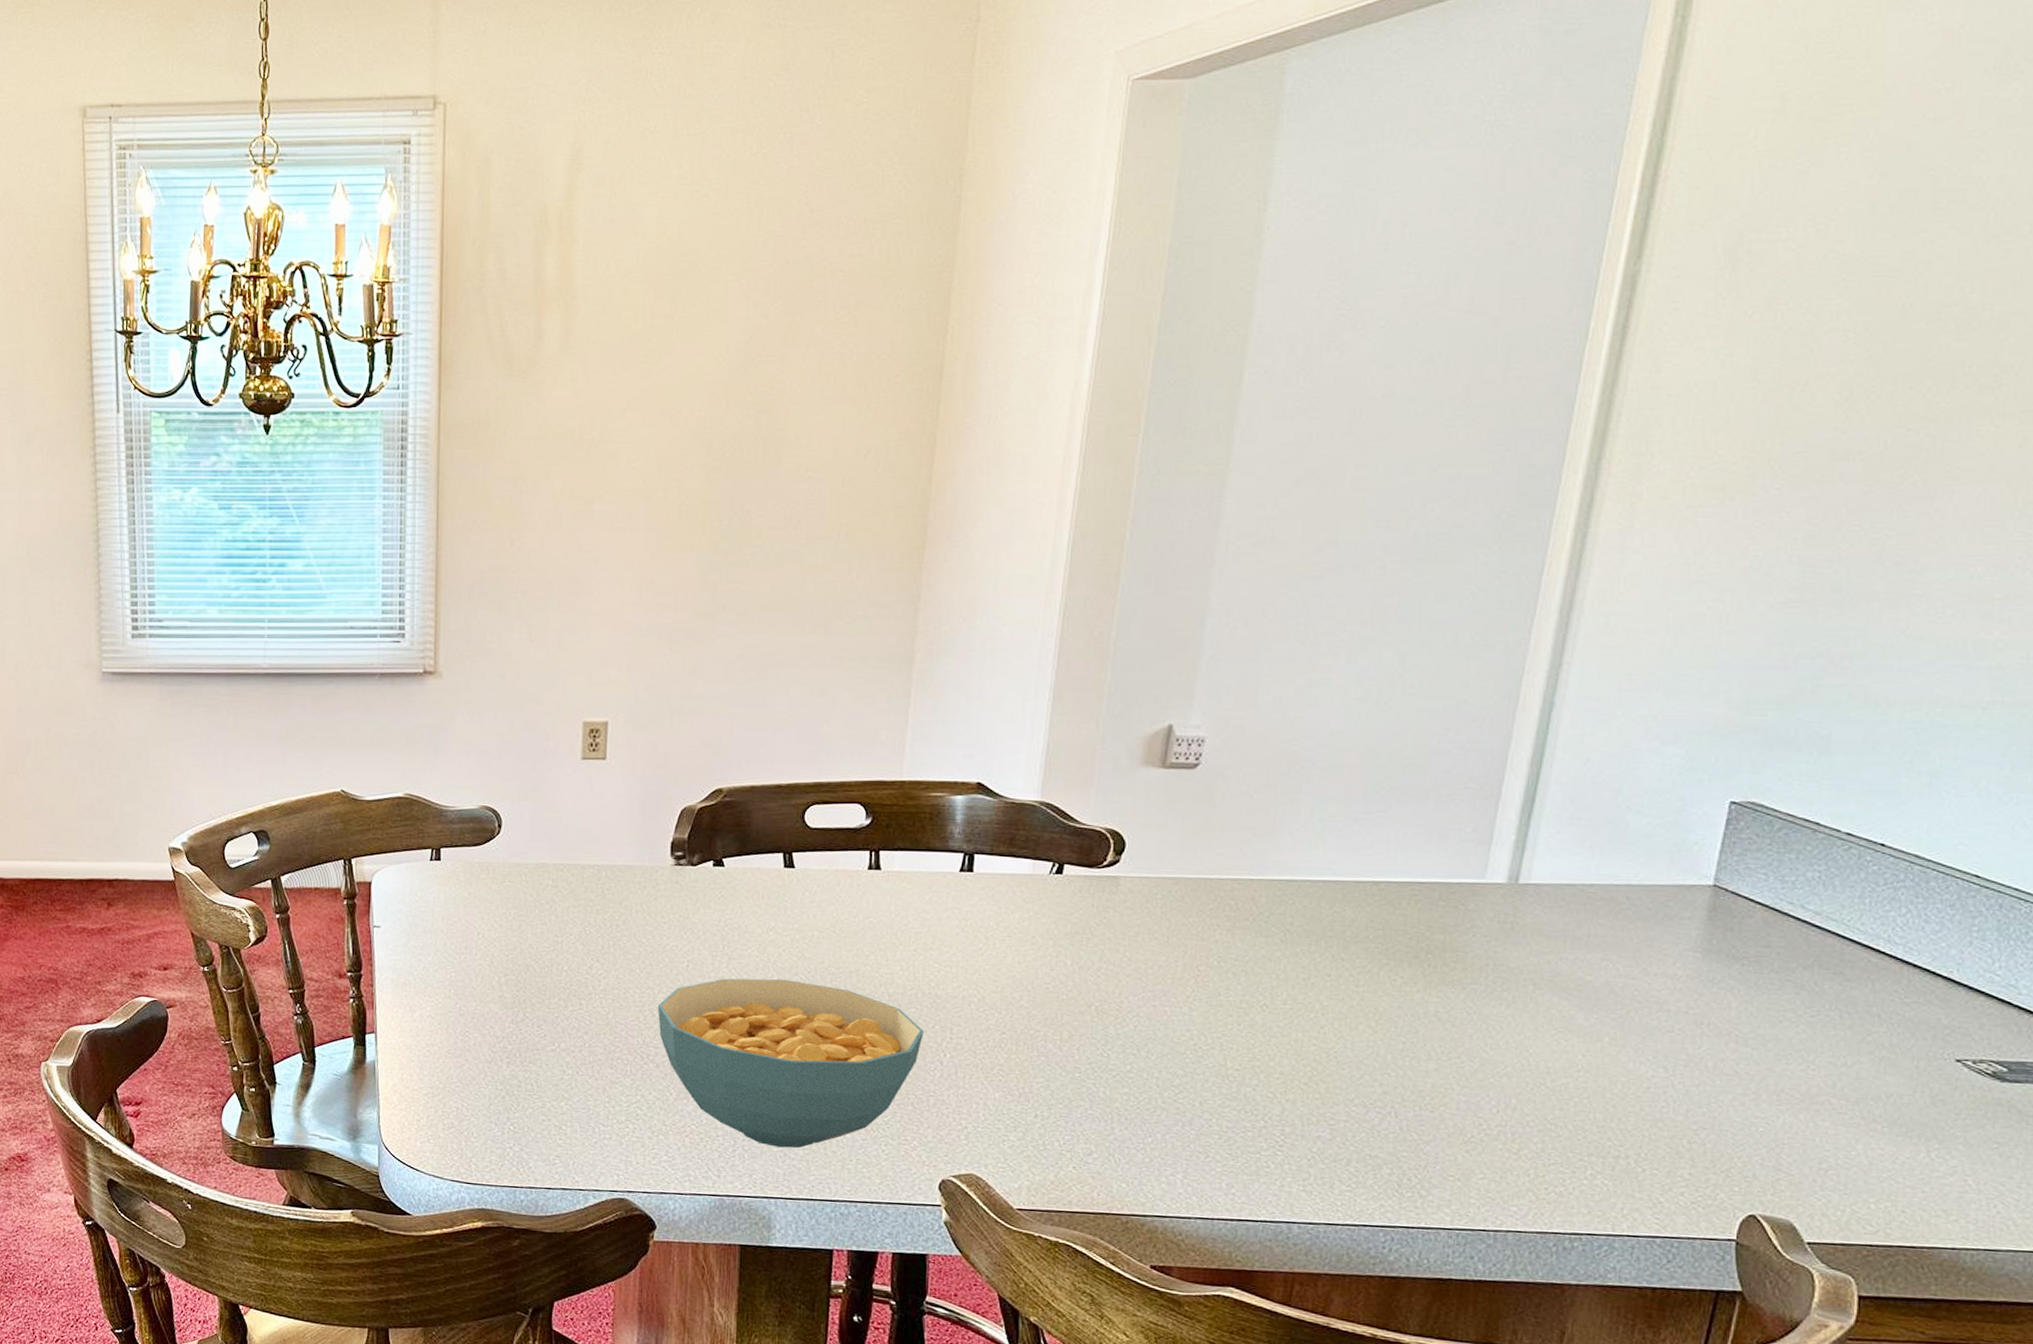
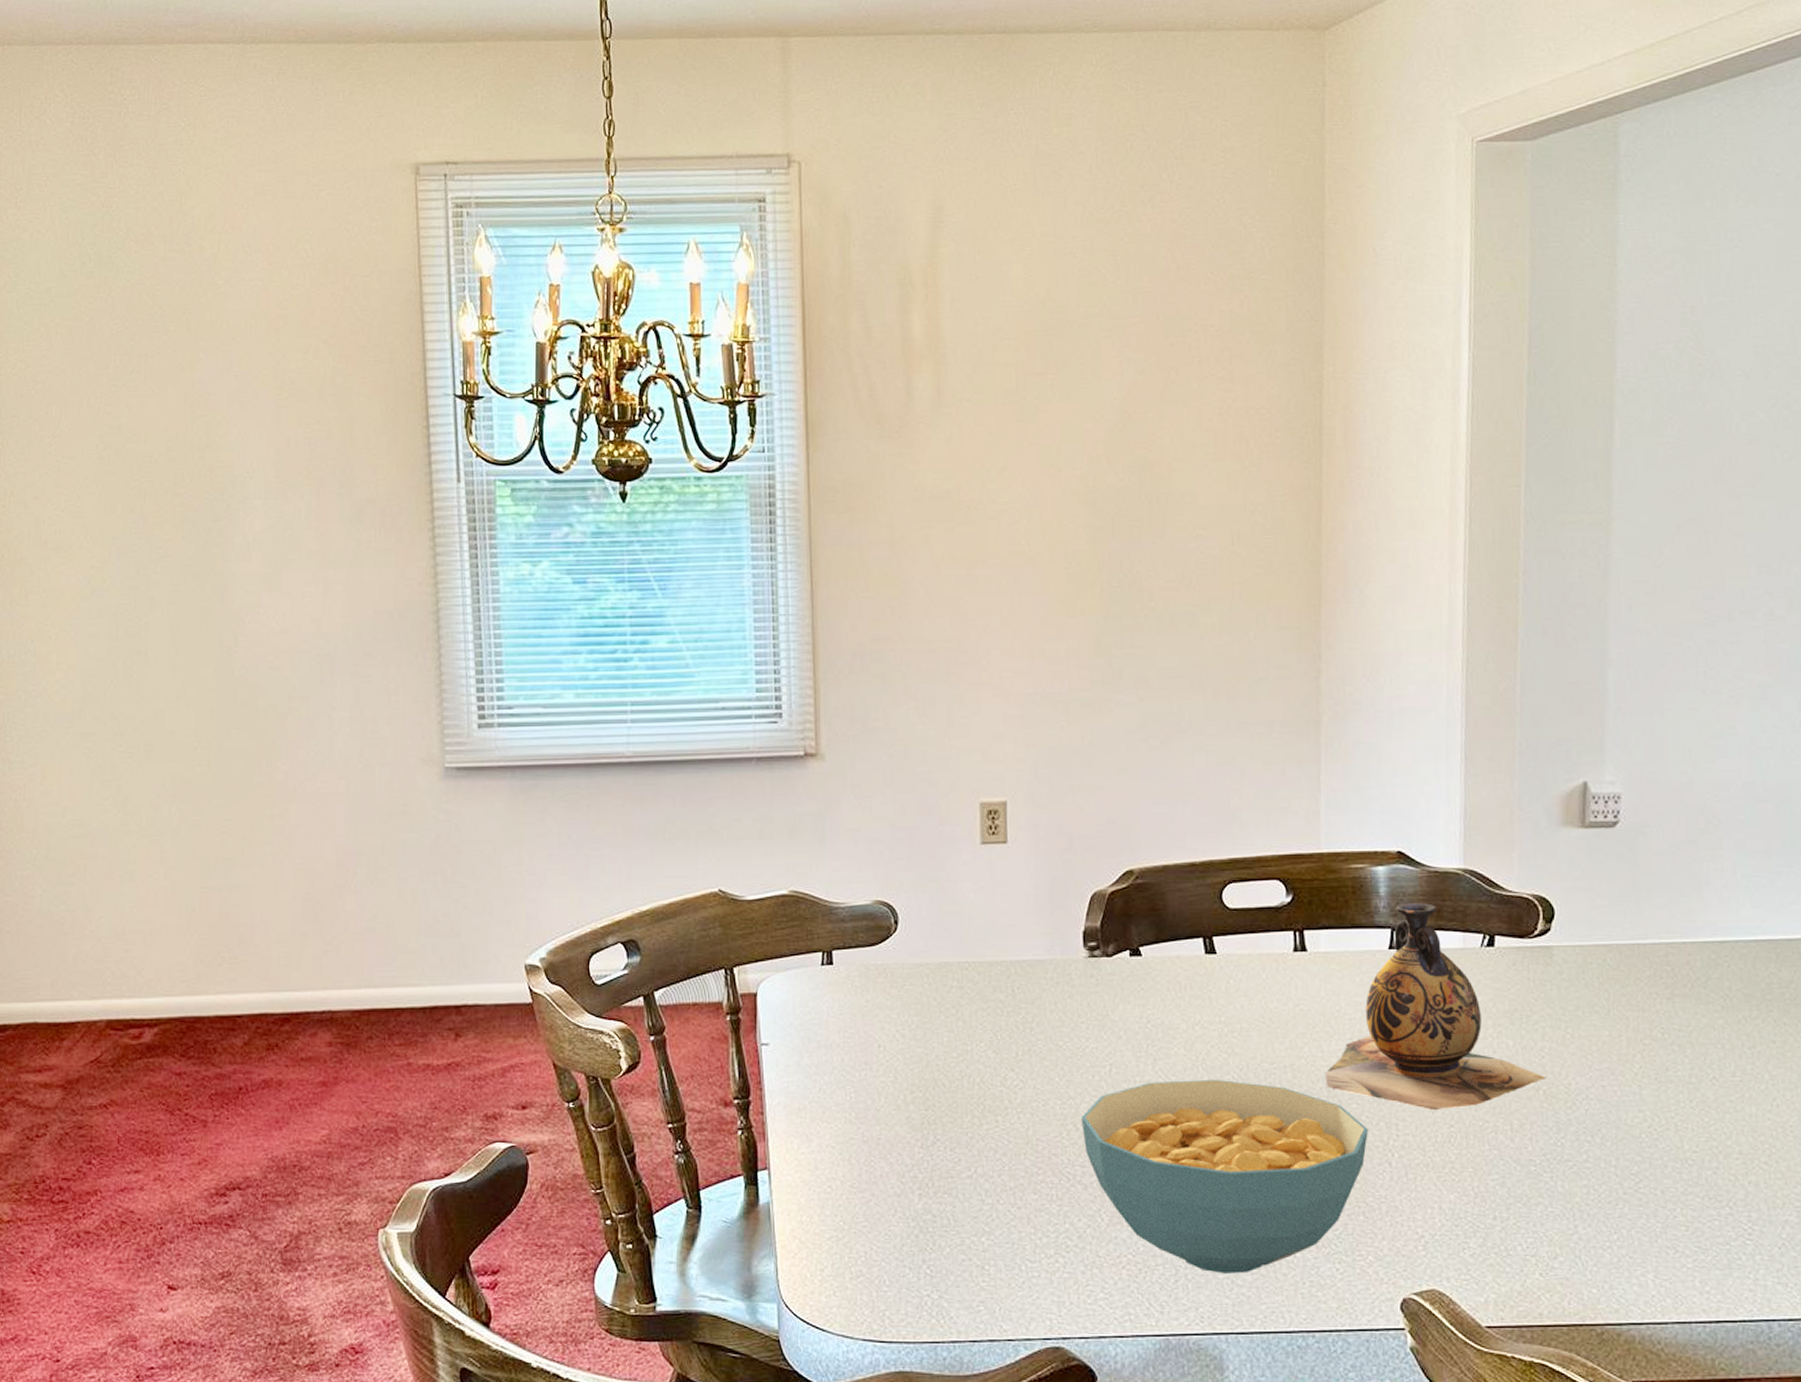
vase: none [888,830,1099,1019] -> present [1325,903,1546,1111]

